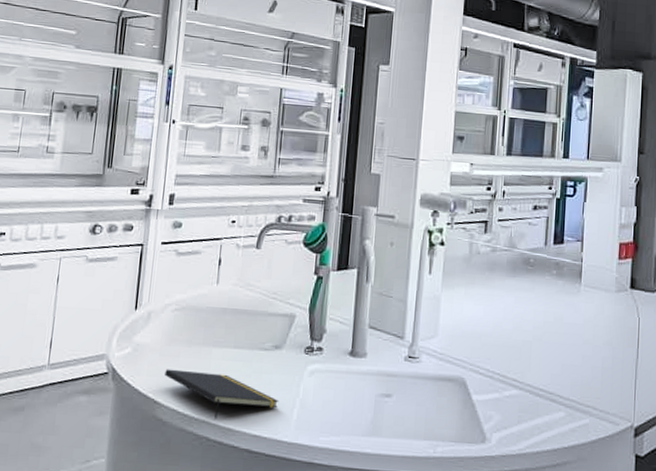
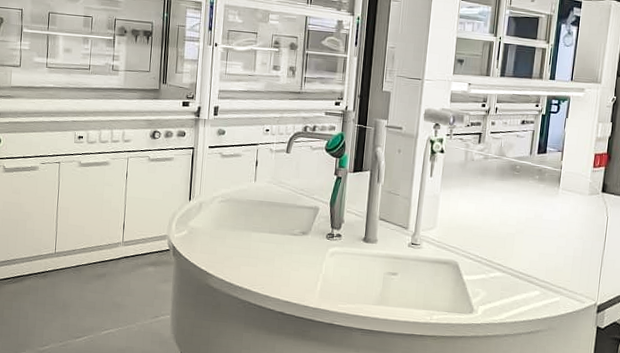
notepad: present [165,369,279,419] -> none [214,248,306,288]

